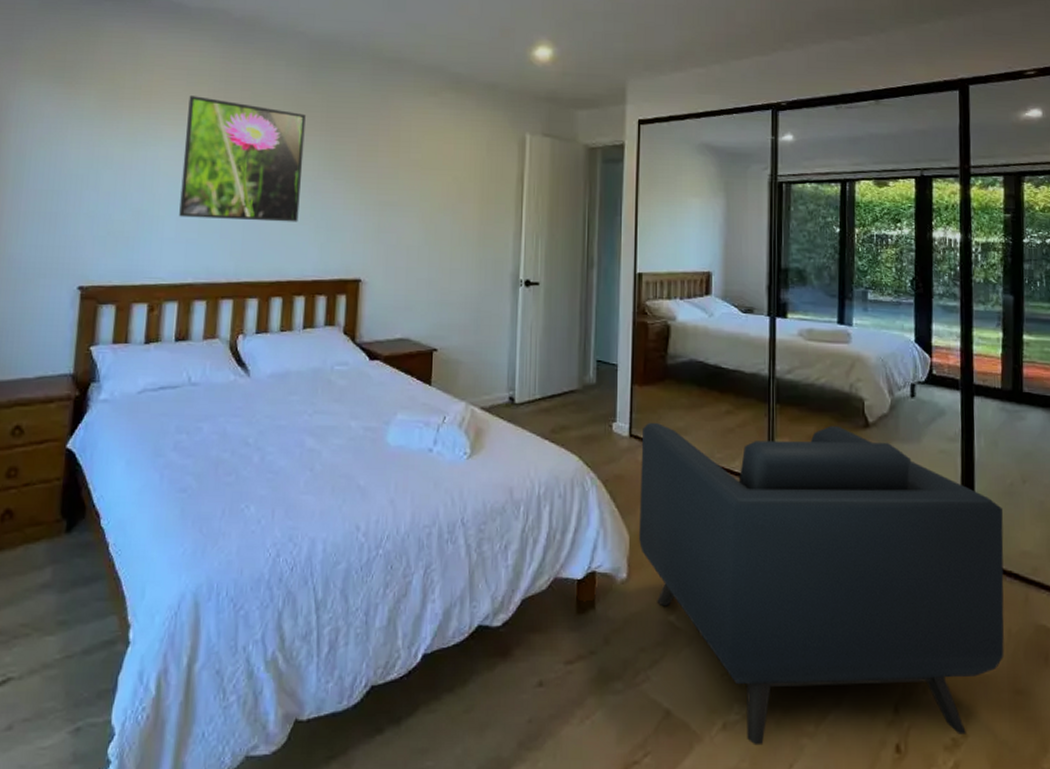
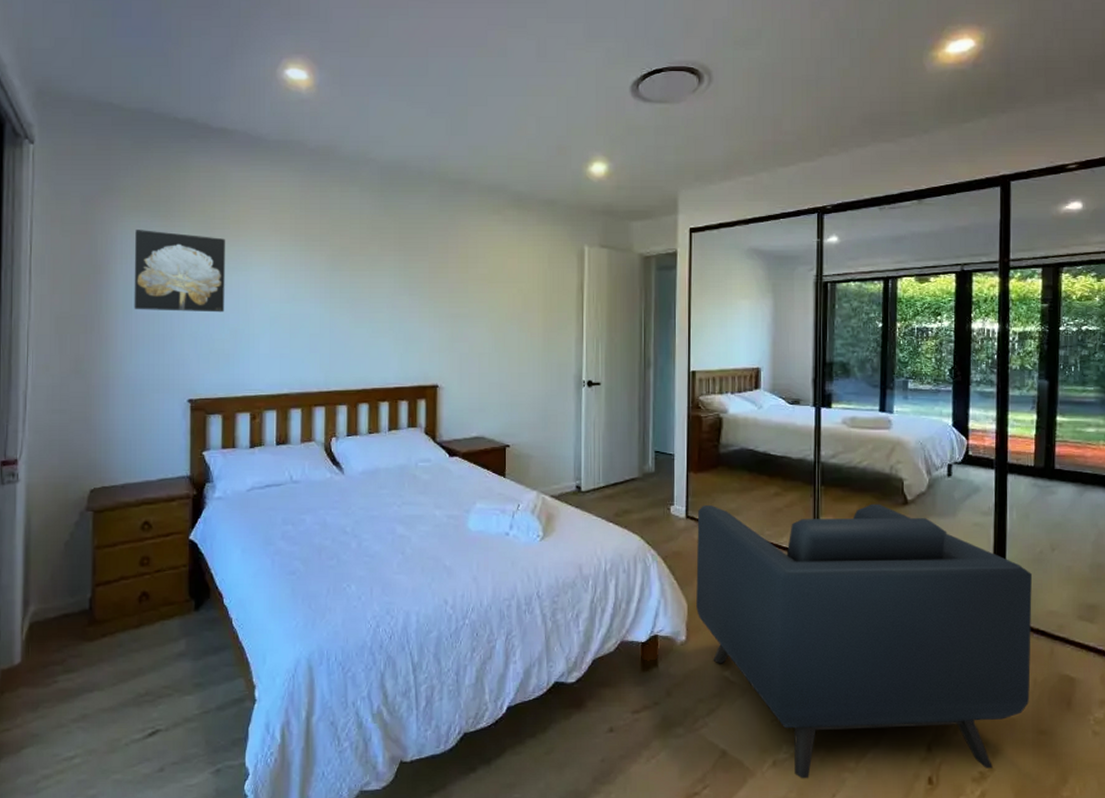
wall art: none [25,96,134,191] -> present [134,230,225,313]
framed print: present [179,96,306,222] -> none [272,223,380,336]

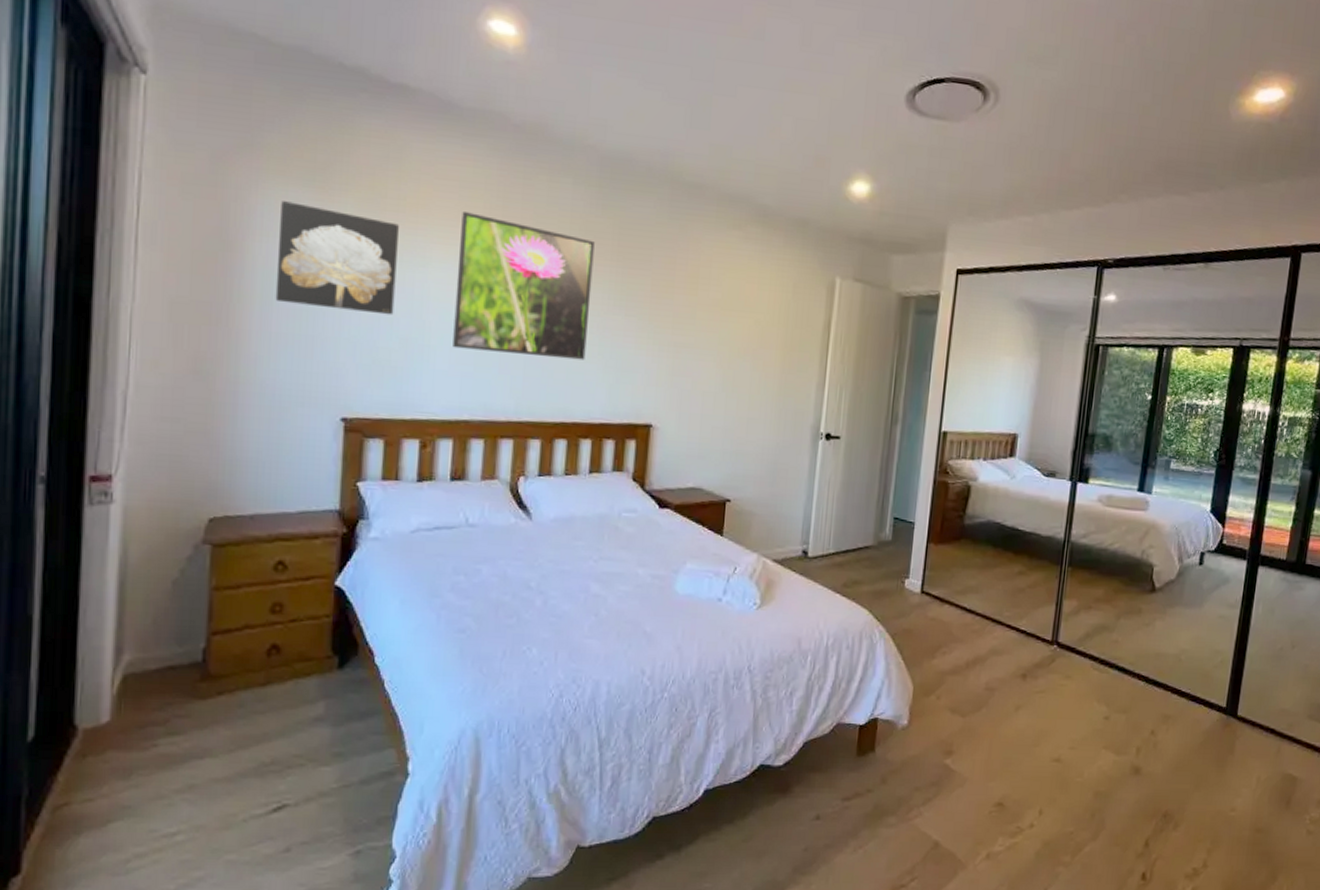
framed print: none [272,223,380,336] -> present [453,212,595,360]
armchair: present [696,503,1032,779] -> none [922,581,1269,873]

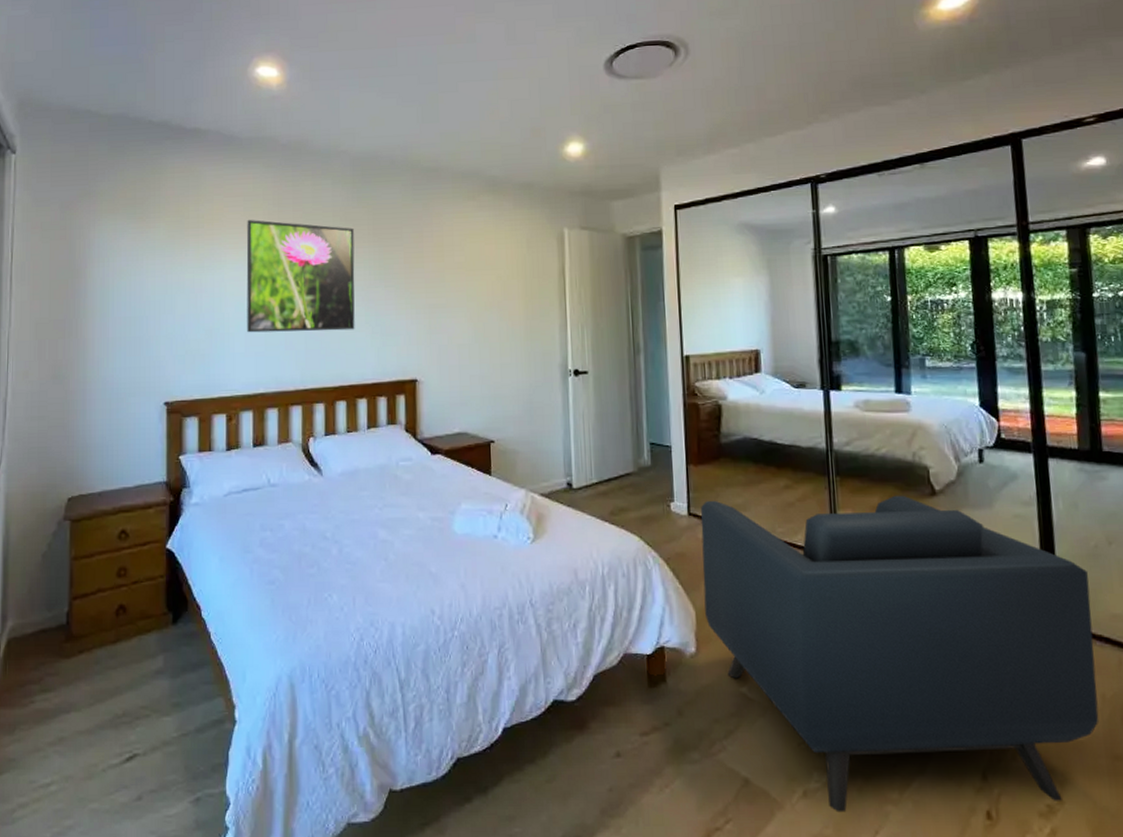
wall art: present [275,201,399,315] -> none [110,232,200,313]
armchair: none [922,581,1269,873] -> present [700,495,1099,813]

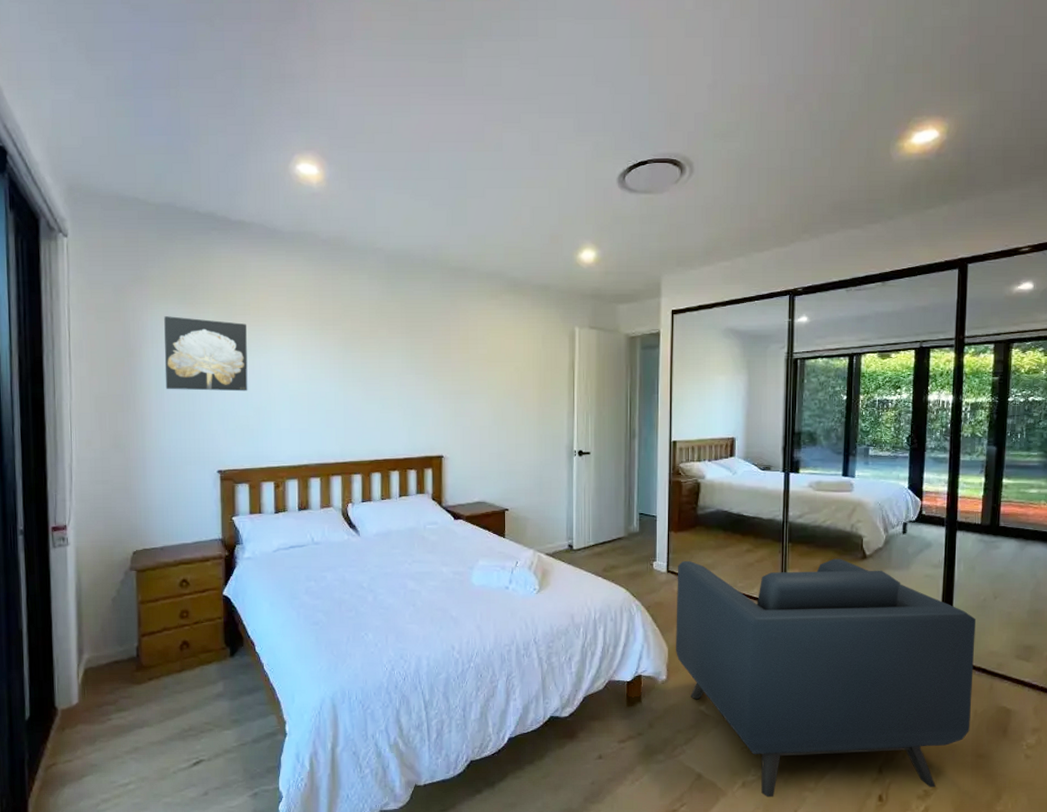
wall art: none [110,232,200,313] -> present [164,316,248,392]
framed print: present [246,220,355,333] -> none [290,309,389,412]

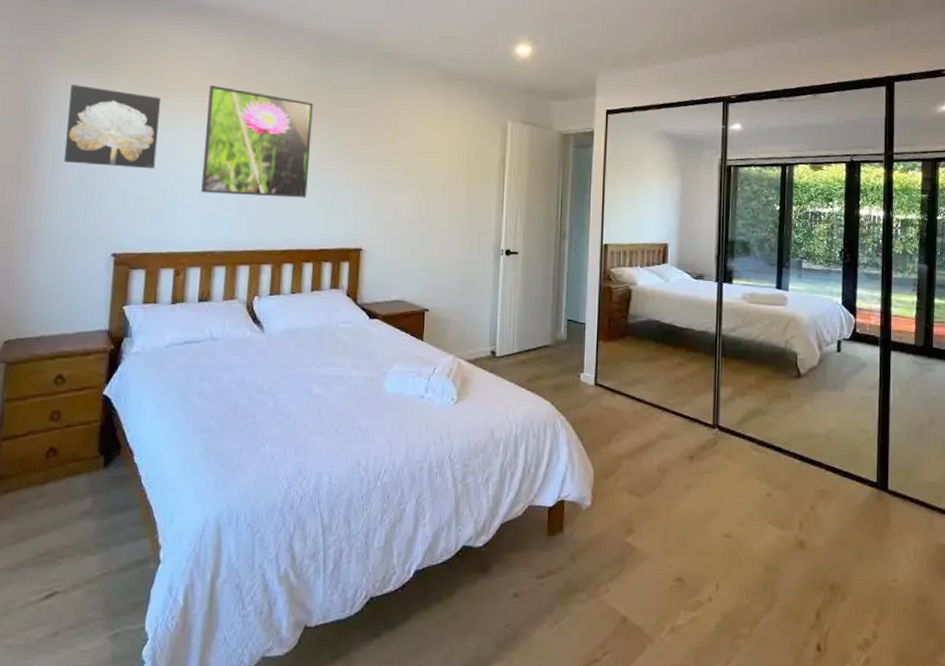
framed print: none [290,309,389,412] -> present [201,85,313,198]
armchair: present [676,558,975,798] -> none [602,374,913,646]

